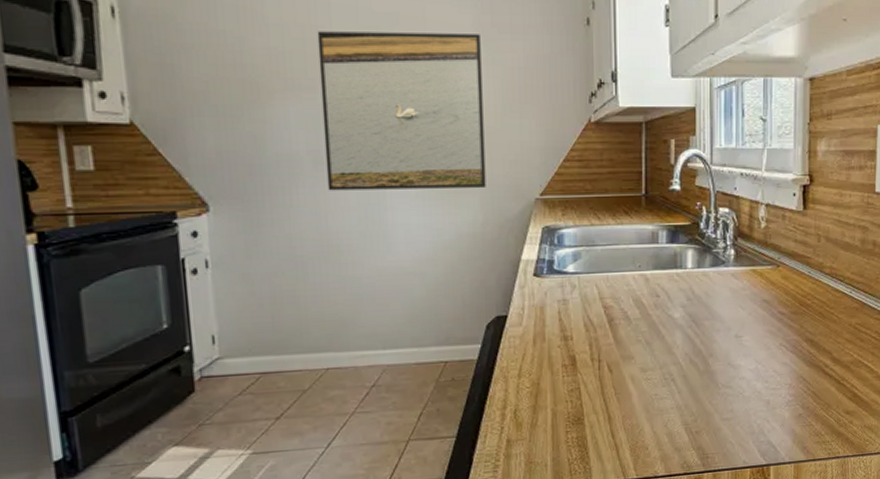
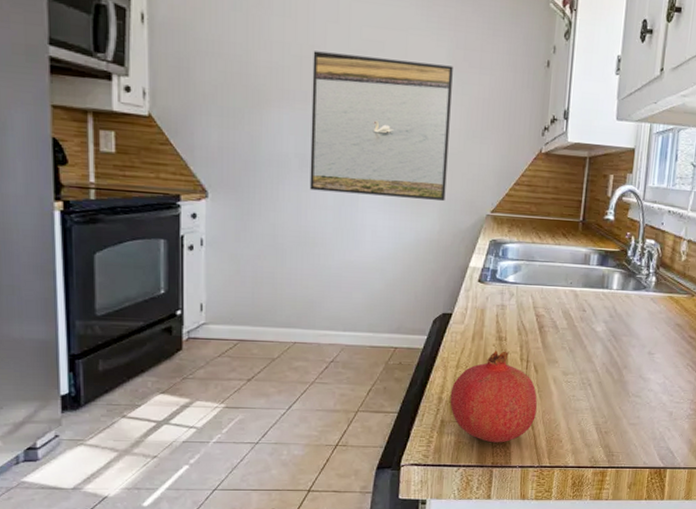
fruit: none [514,351,616,459] -> present [450,350,538,443]

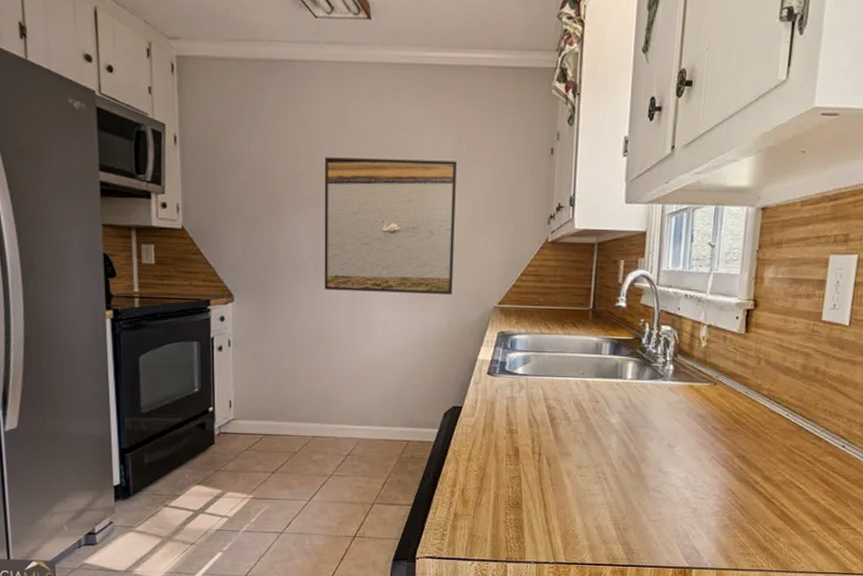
fruit: present [450,350,538,443] -> none [462,443,551,538]

